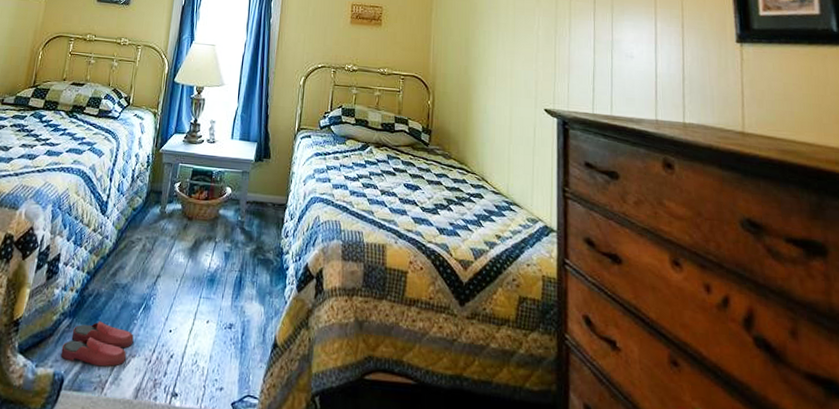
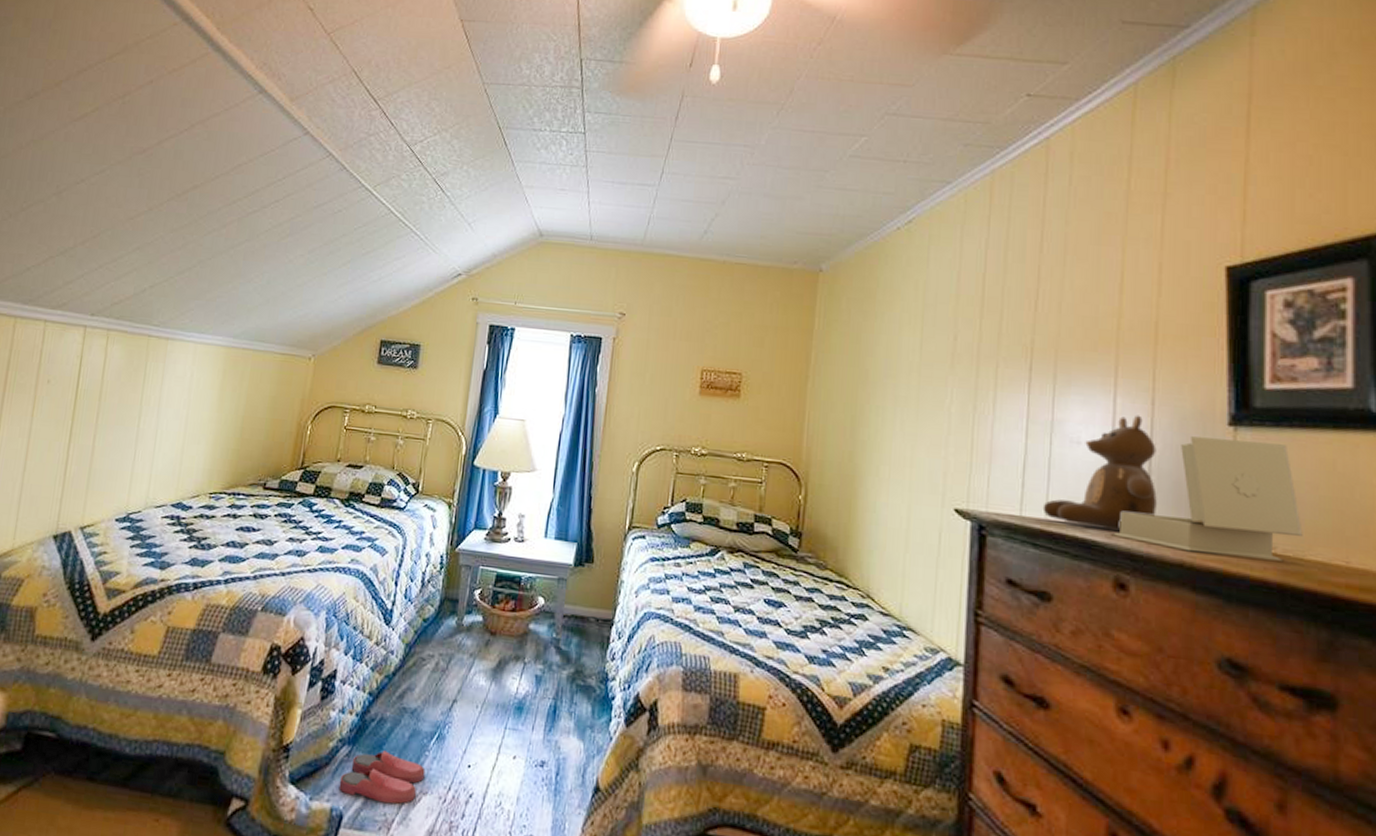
teddy bear: none [608,35,690,124] -> present [1042,415,1157,532]
decorative box: none [659,51,794,145] -> present [1111,436,1303,563]

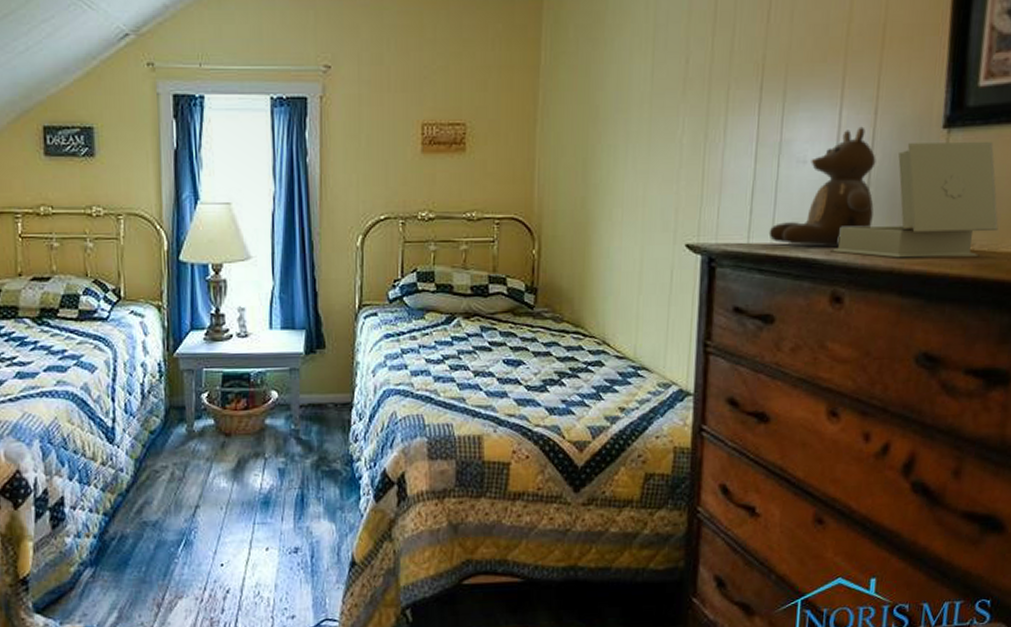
slippers: present [339,750,426,804] -> none [88,565,178,614]

